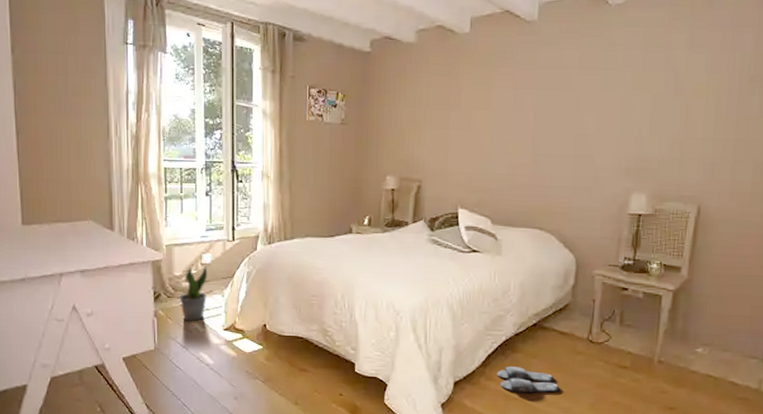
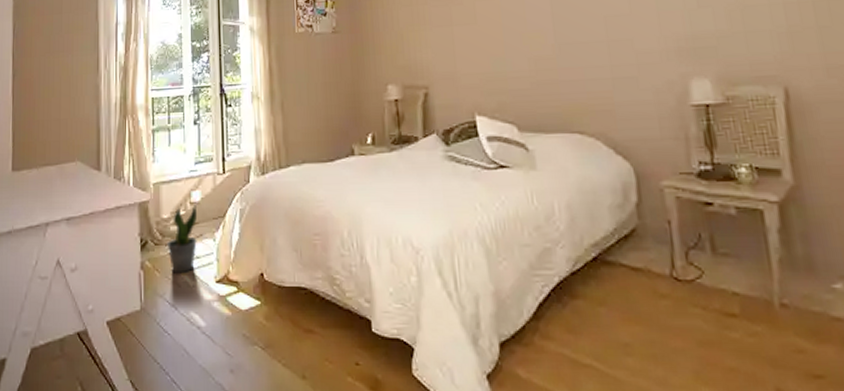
slippers: present [496,366,560,393] -> none [554,319,646,357]

